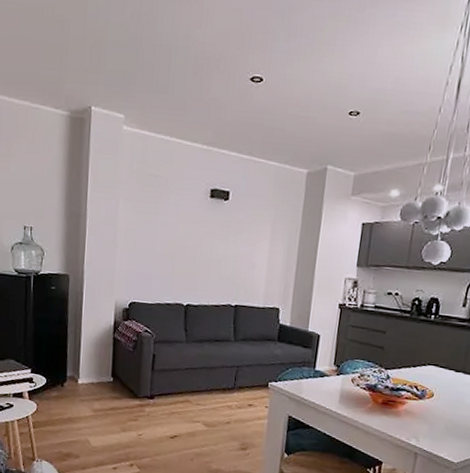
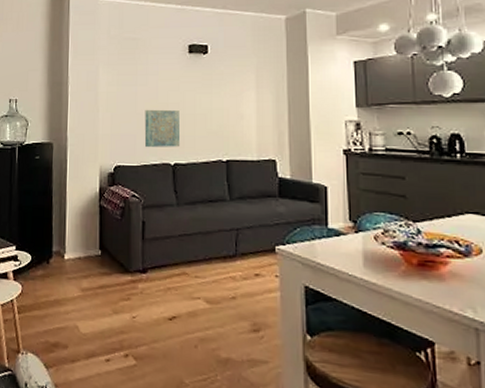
wall art: none [160,250,196,290] -> present [144,109,181,148]

